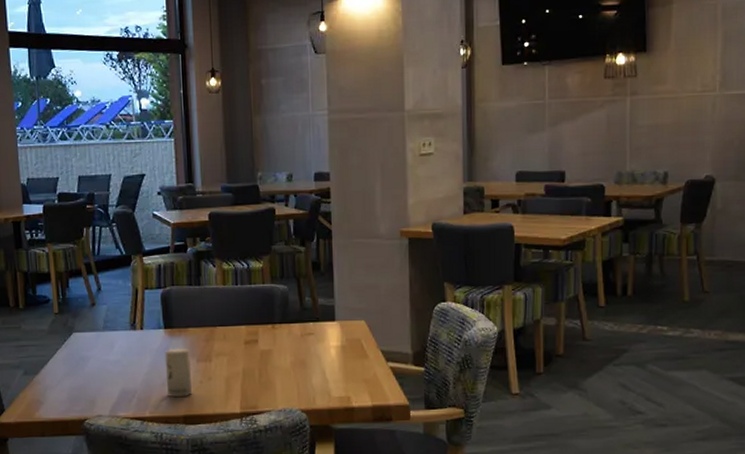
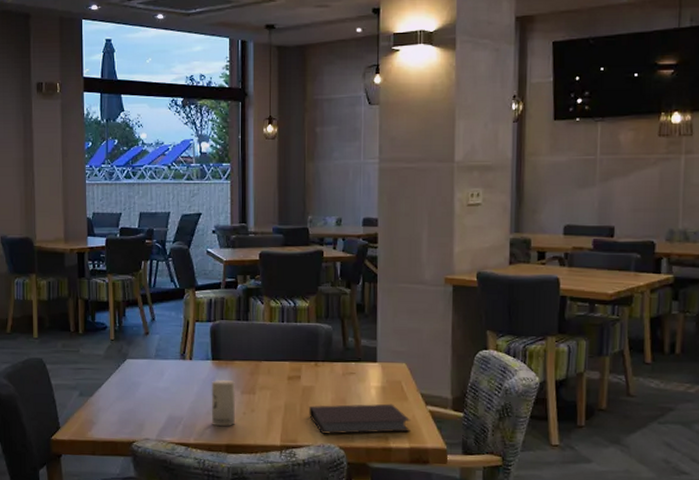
notebook: none [268,362,372,398] -> present [309,403,411,434]

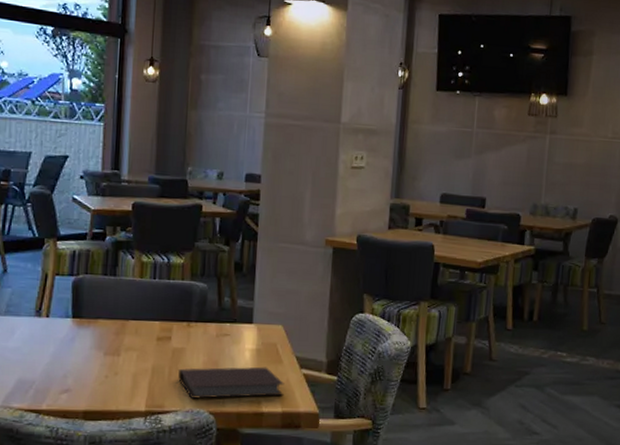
candle: present [211,379,236,427] -> none [68,339,98,392]

